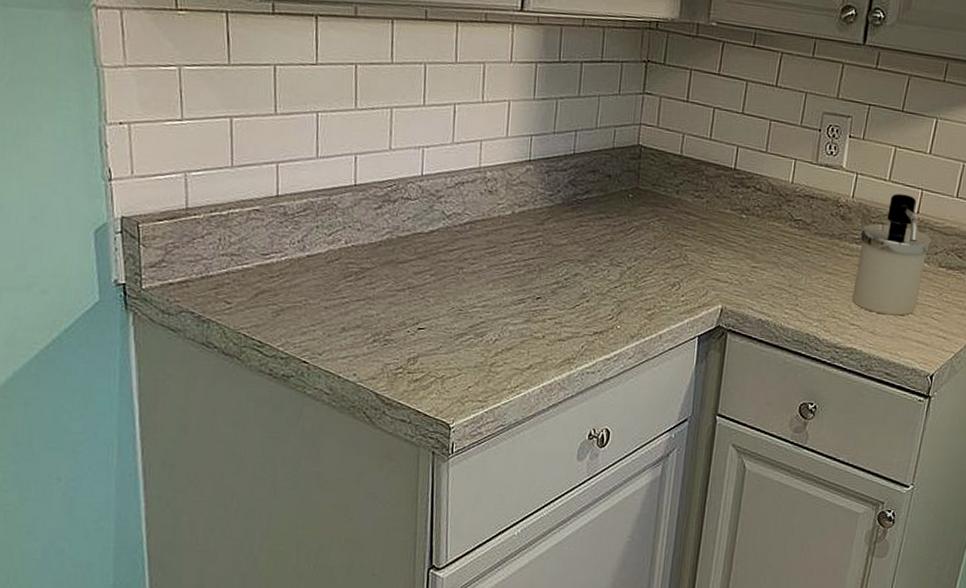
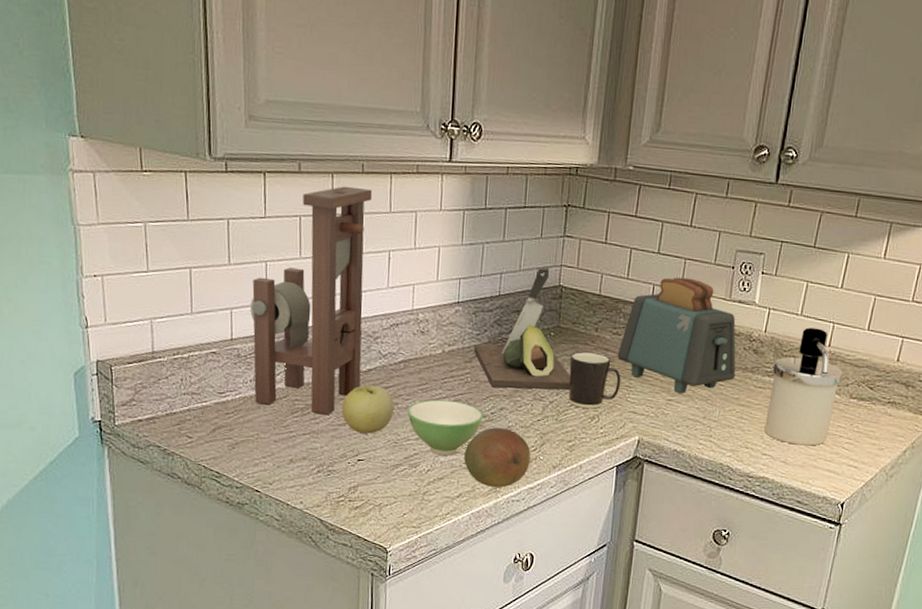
paper towel holder: none [299,33,437,280] -> present [250,186,373,415]
apple: none [400,248,458,301] -> present [341,385,394,434]
bowl: none [473,264,557,324] -> present [407,399,484,456]
fruit: none [535,294,607,359] -> present [464,427,531,488]
knife: none [546,126,651,256] -> present [474,268,571,390]
mug: none [647,215,704,276] -> present [568,351,621,409]
toaster: none [699,138,823,261] -> present [617,277,736,394]

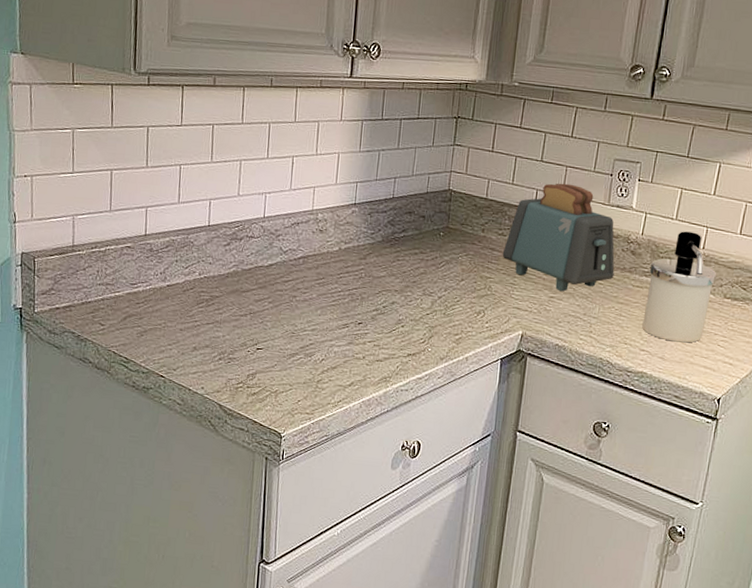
paper towel holder: present [250,186,373,415] -> none [164,98,279,306]
apple: present [341,385,394,434] -> none [243,279,292,325]
bowl: present [407,399,484,456] -> none [304,293,376,346]
fruit: present [464,427,531,488] -> none [356,320,420,378]
knife: present [474,268,571,390] -> none [368,173,459,286]
mug: present [568,351,621,409] -> none [456,251,506,304]

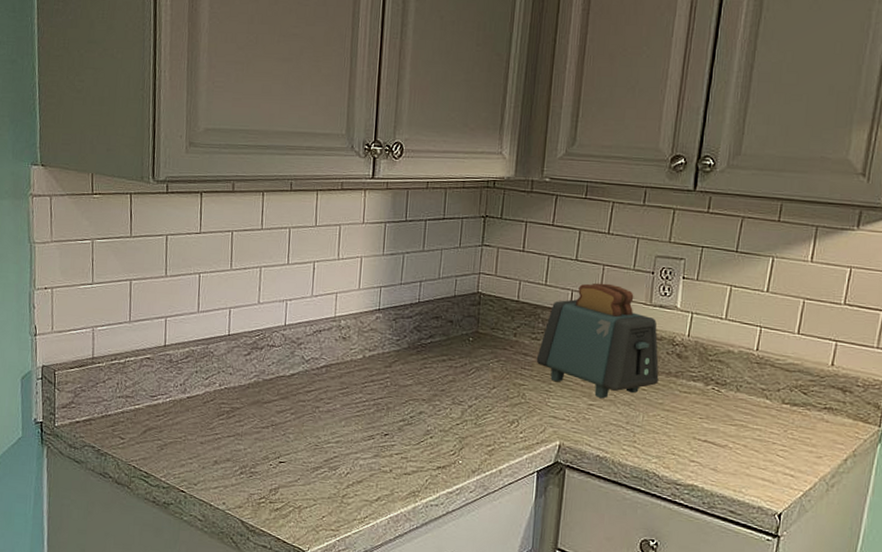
soap dispenser: present [642,231,717,343] -> none [691,331,774,453]

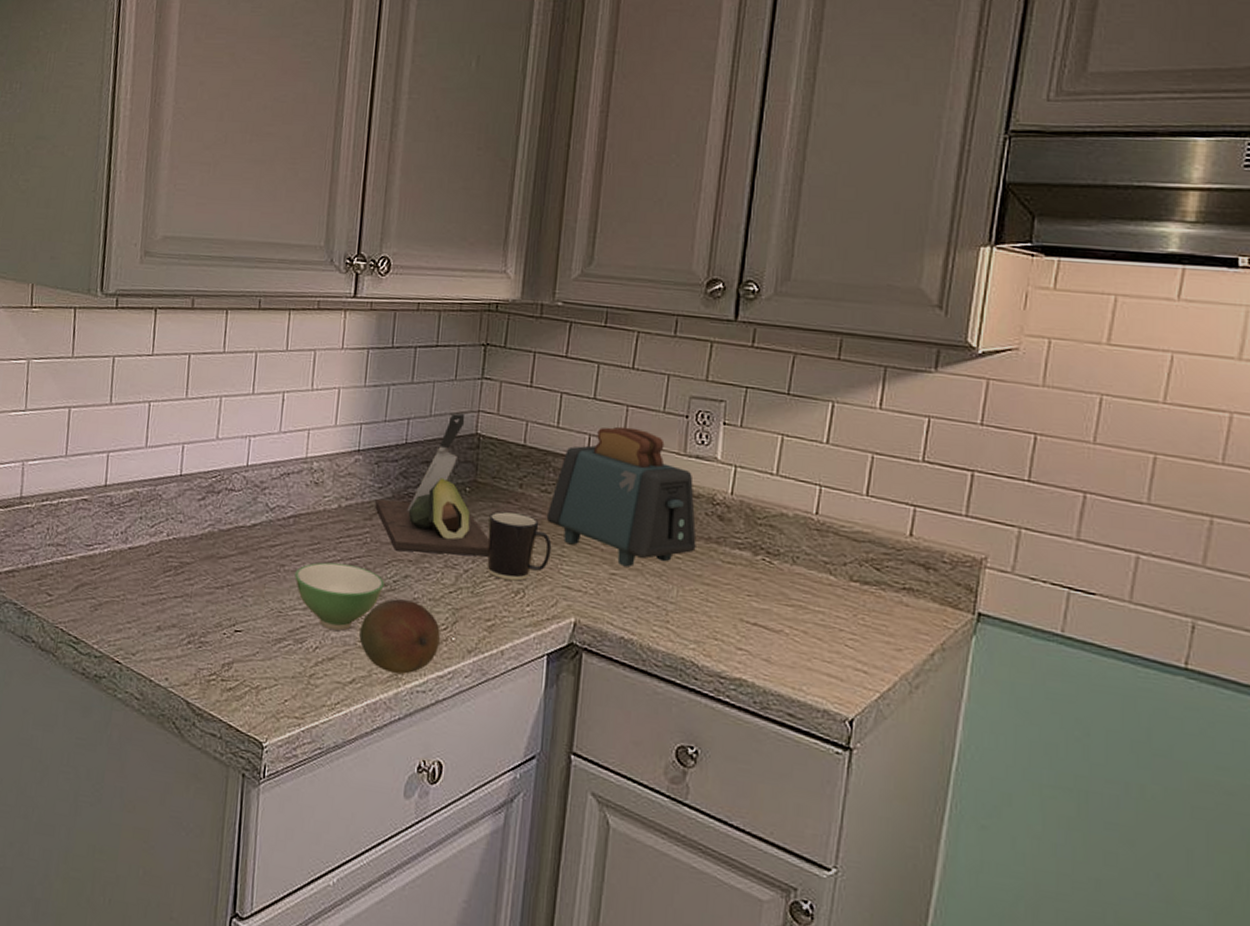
bowl: none [328,403,403,459] -> present [295,562,385,631]
fruit: none [383,431,450,492] -> present [359,598,440,674]
knife: none [394,276,490,395] -> present [375,413,490,557]
mug: none [487,356,541,413] -> present [487,511,552,581]

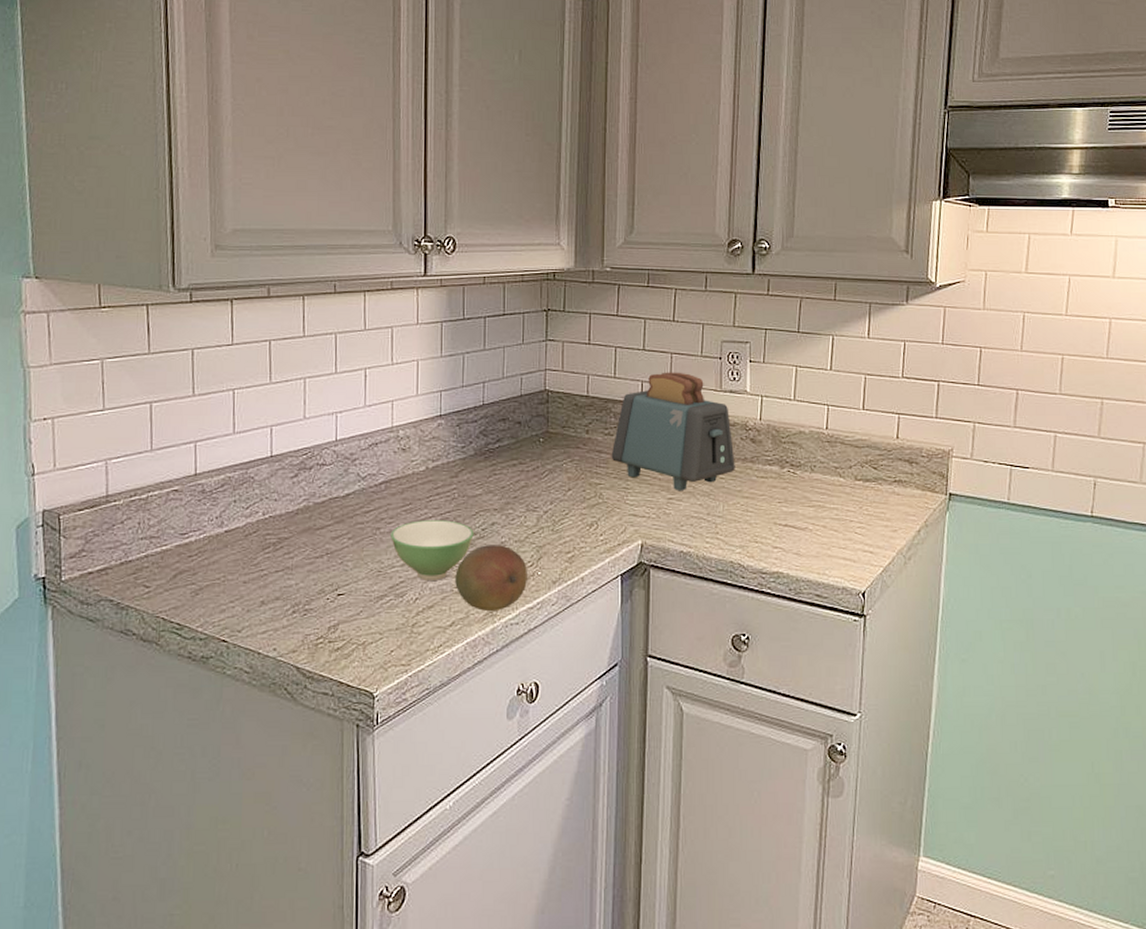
knife: present [375,413,490,557] -> none [460,374,565,502]
mug: present [487,511,552,581] -> none [562,455,618,515]

